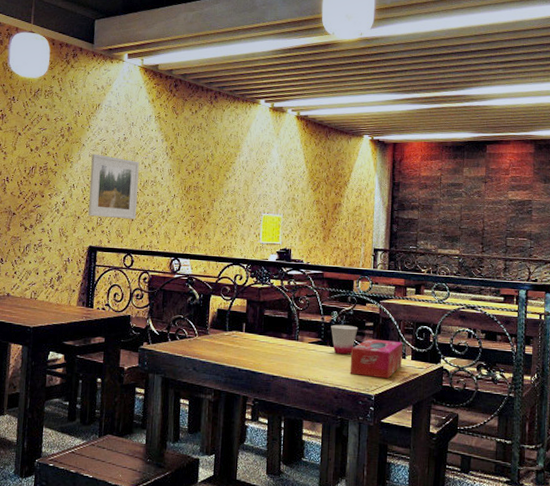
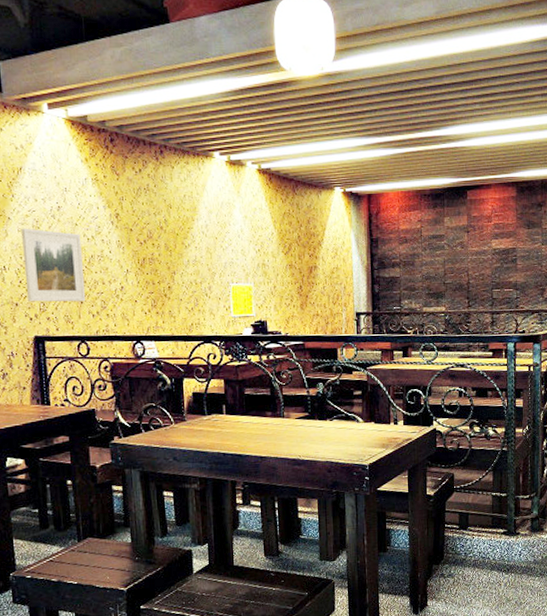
cup: present [331,324,358,355] -> none [317,396,347,427]
tissue box: present [350,338,402,379] -> none [340,407,394,447]

